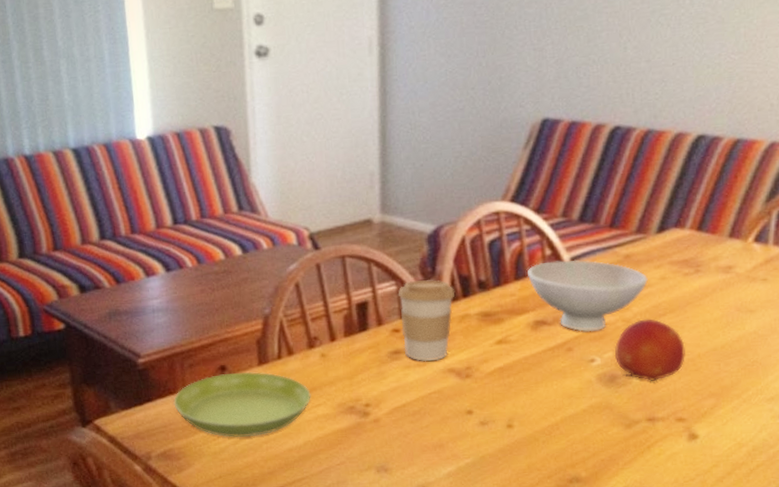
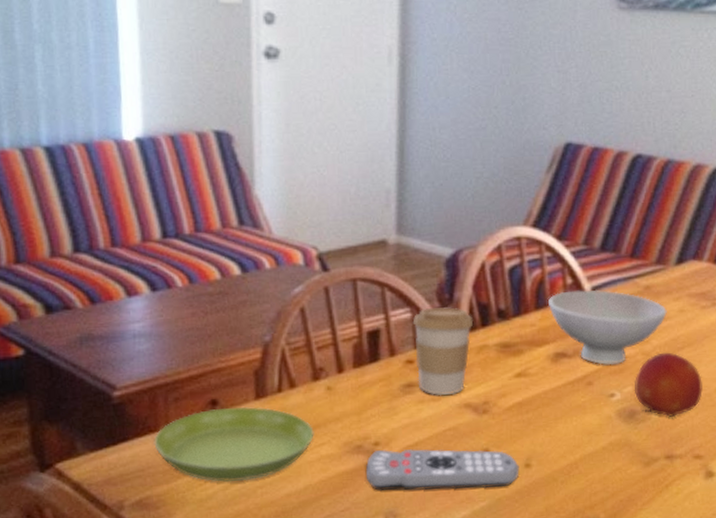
remote control: none [357,410,502,448] -> present [365,449,520,491]

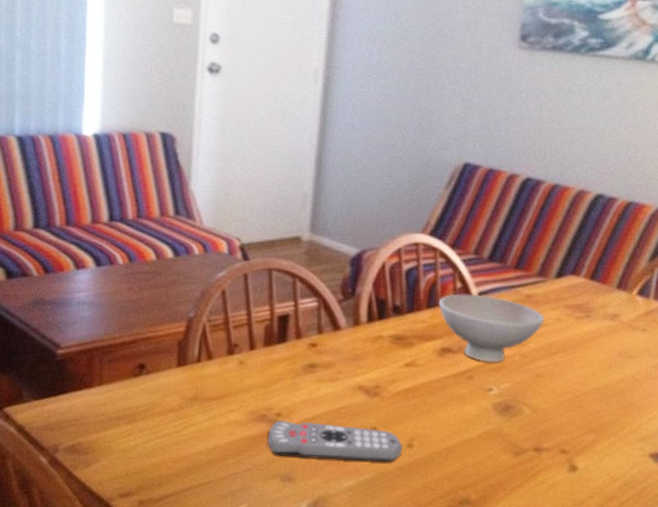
saucer: present [154,407,314,482] -> none [88,372,225,437]
coffee cup: present [412,307,474,396] -> none [318,299,372,378]
fruit: present [634,352,703,417] -> none [510,355,572,414]

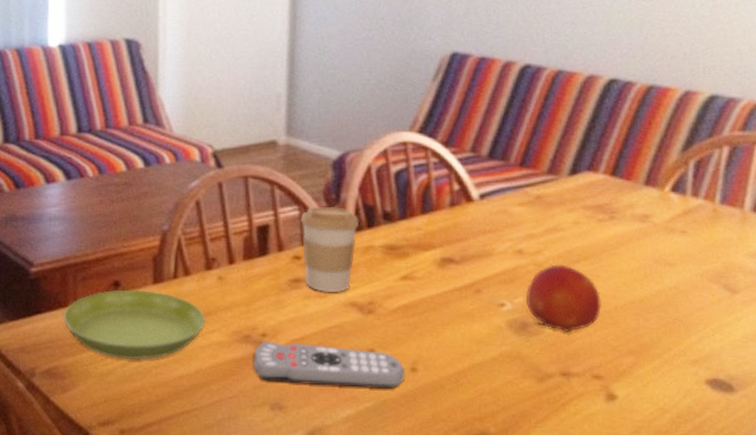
saucer: none [88,372,225,437] -> present [63,290,206,360]
coffee cup: none [318,299,372,378] -> present [300,207,360,293]
bowl: present [439,294,545,362] -> none [435,197,560,273]
fruit: none [510,355,572,414] -> present [525,264,601,332]

